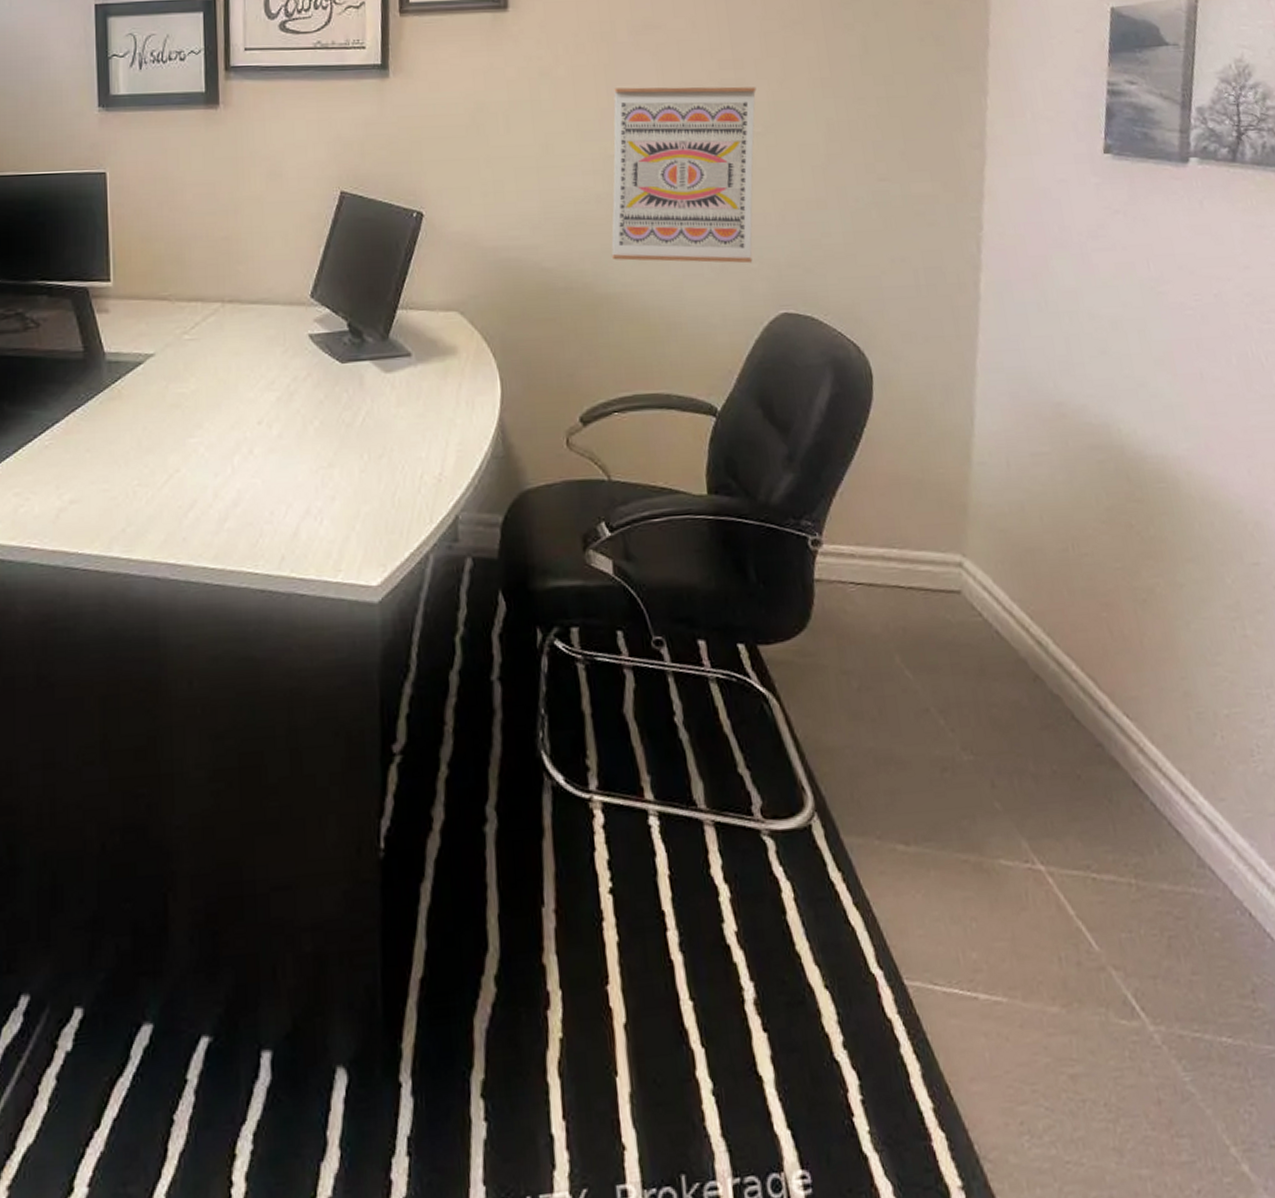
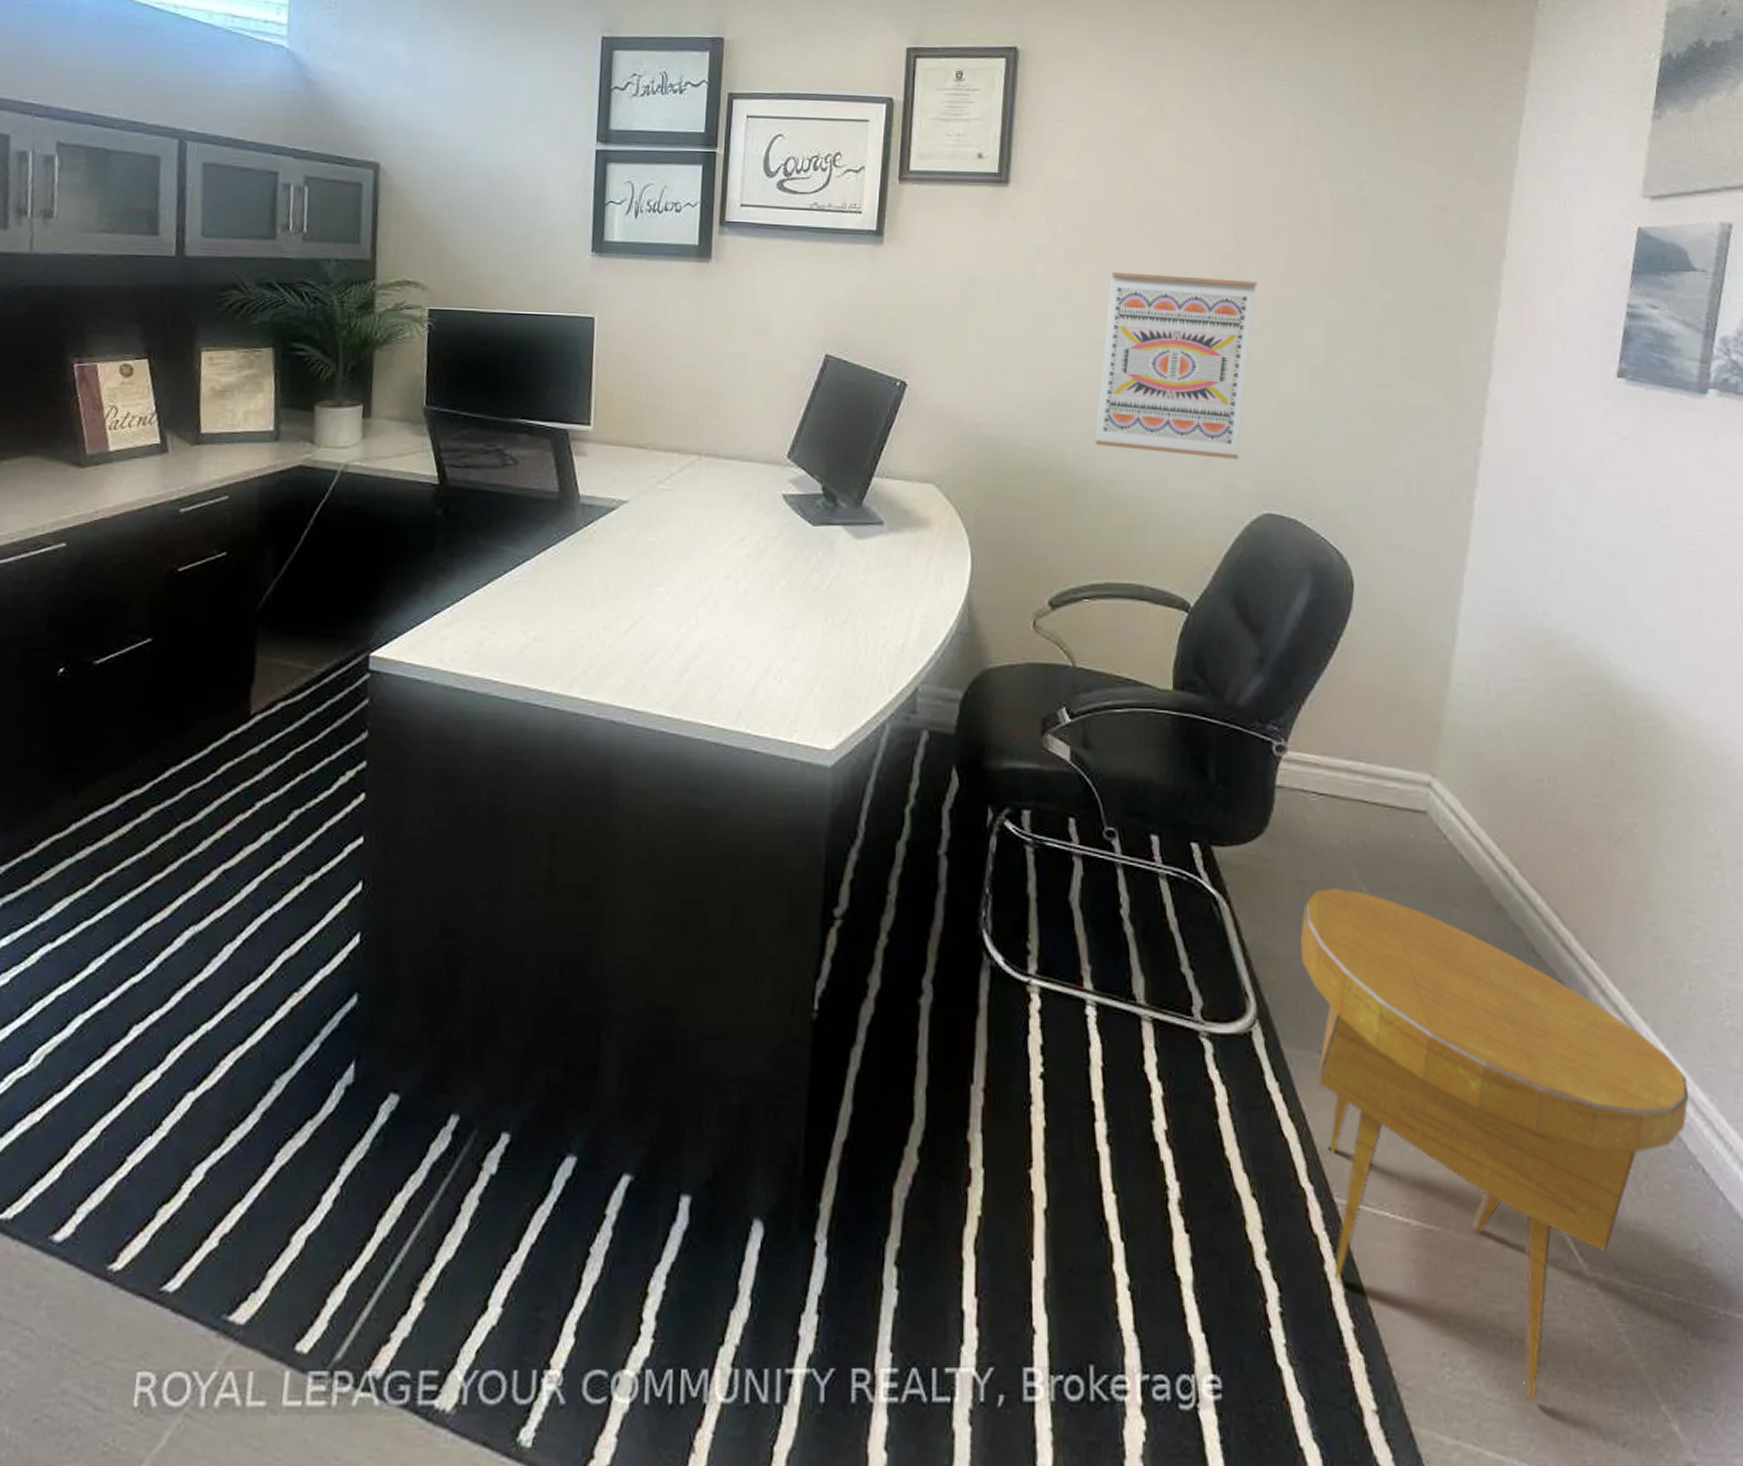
side table: none [849,674,1231,1159] -> present [1300,887,1689,1401]

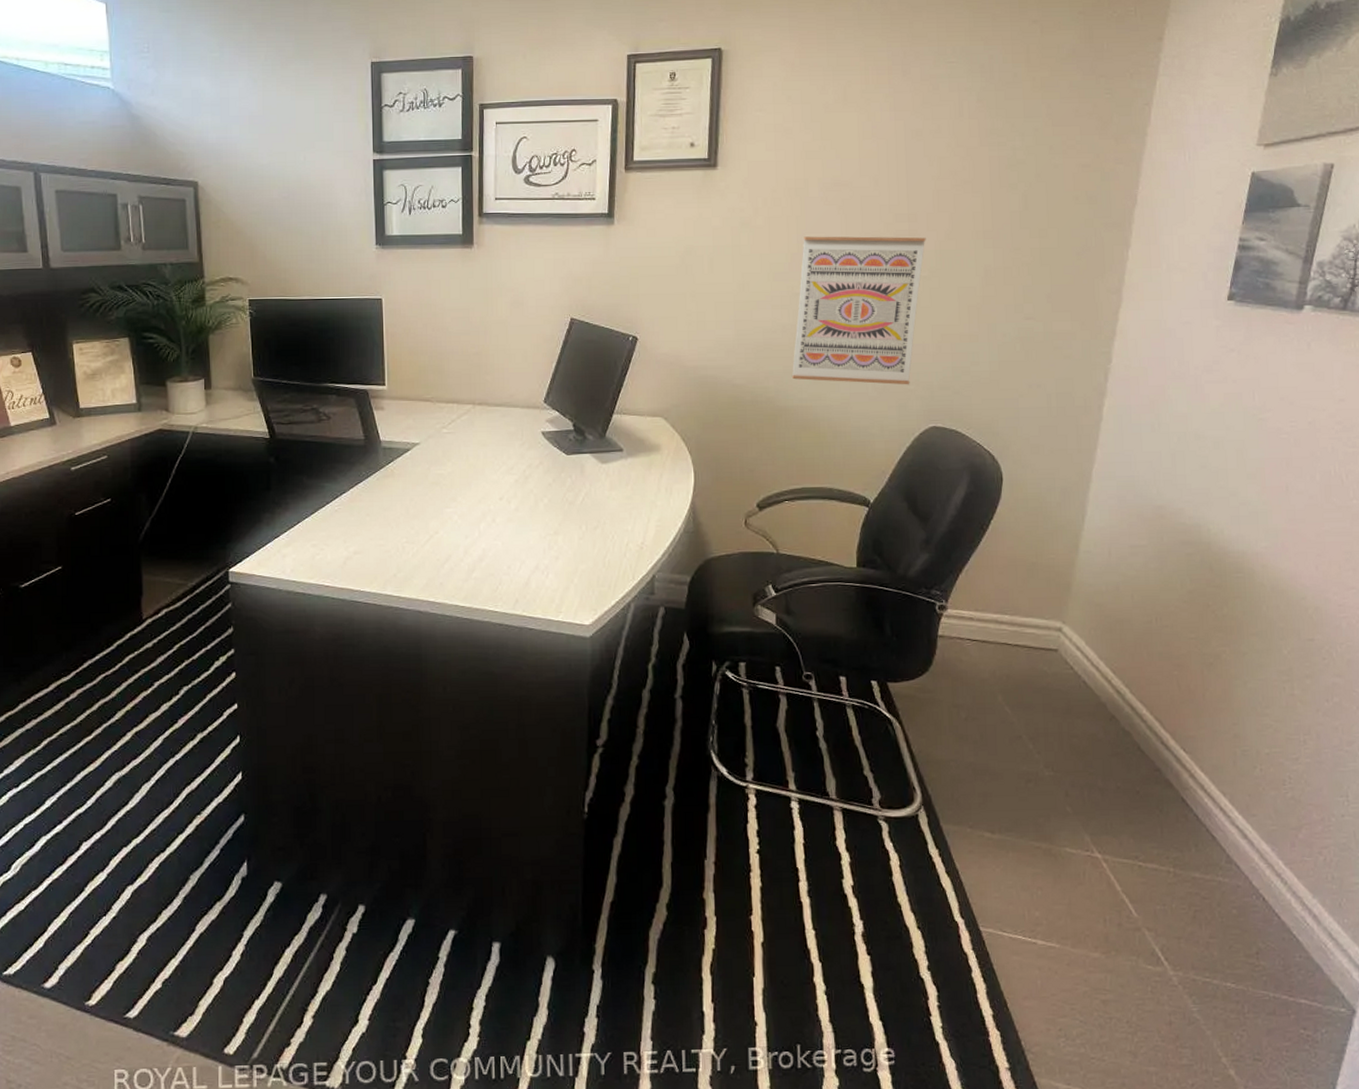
side table: present [1300,887,1689,1401] -> none [956,709,1255,1059]

